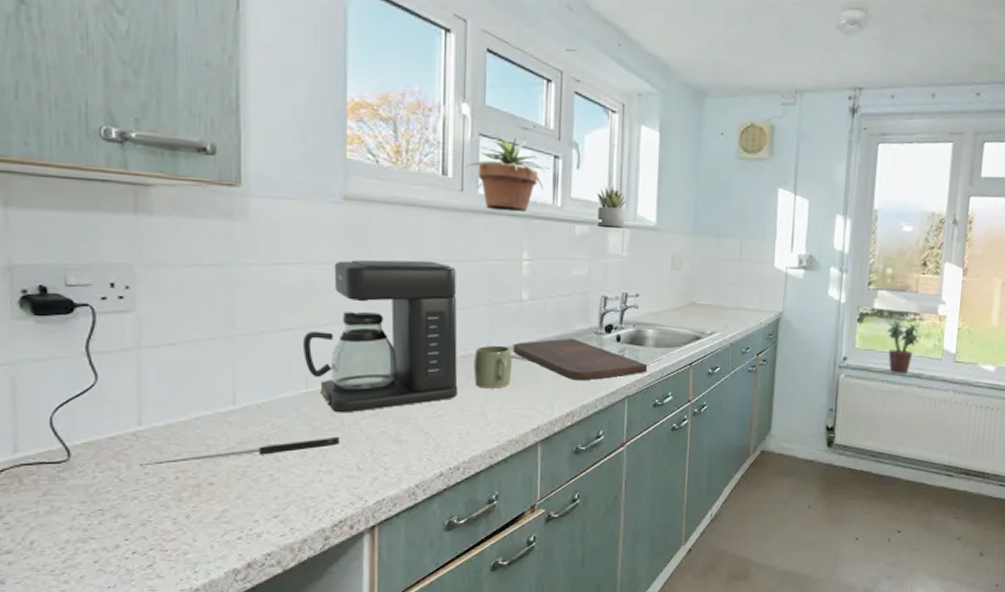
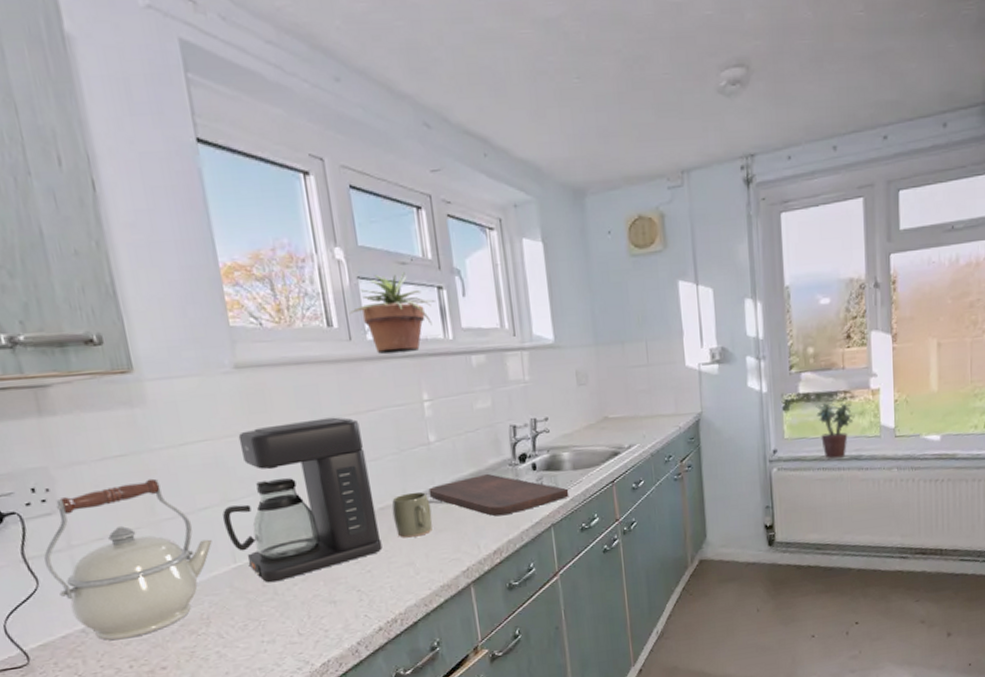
kettle: none [108,292,287,449] -> present [43,478,212,641]
kitchen knife: present [140,436,340,467] -> none [94,606,277,661]
succulent plant: present [597,185,627,229] -> none [488,308,522,355]

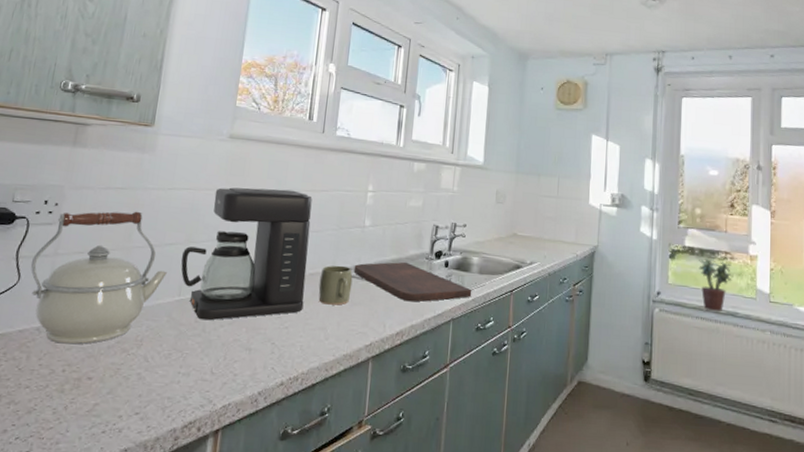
potted plant: present [349,271,435,355] -> none [327,88,396,152]

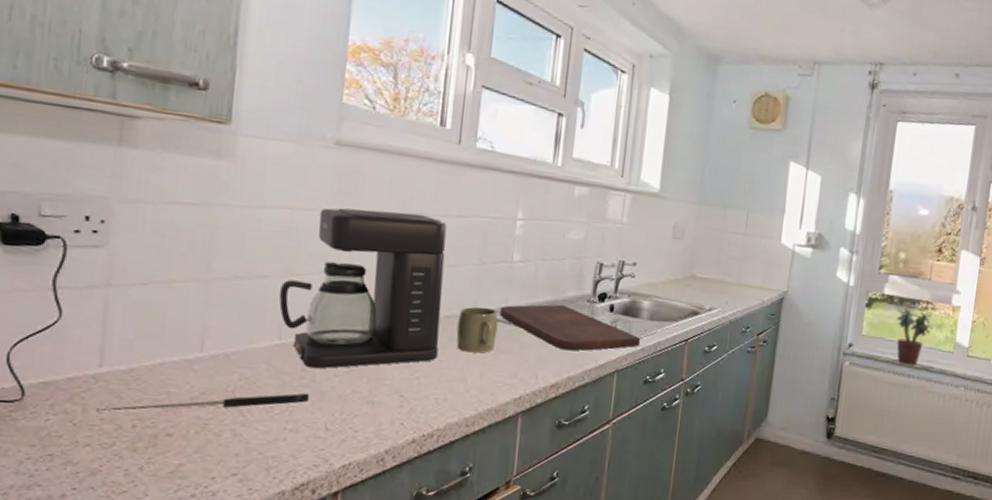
kettle: present [30,211,167,345] -> none [74,232,262,396]
kitchen knife: none [37,341,200,359] -> present [96,392,310,412]

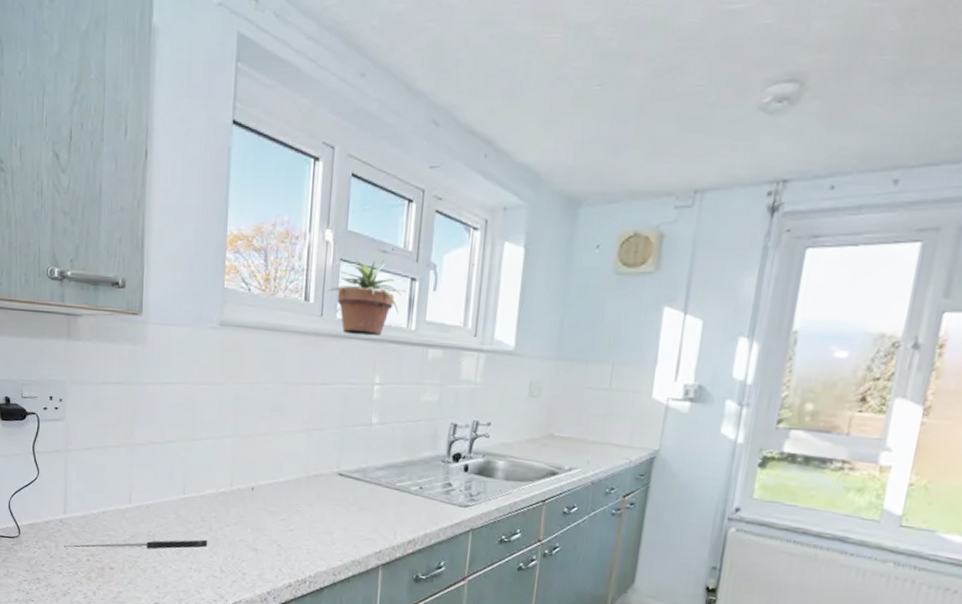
coffee maker: present [278,208,447,369] -> none [182,381,313,520]
mug: present [456,306,499,353] -> none [323,466,360,510]
potted plant: none [465,88,553,170] -> present [326,259,406,337]
cutting board: present [499,304,641,351] -> none [360,464,496,509]
potted plant: present [896,308,933,367] -> none [799,468,851,536]

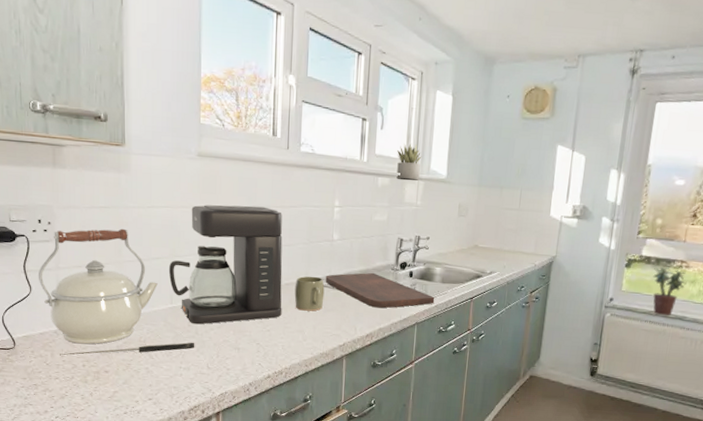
kettle: none [46,407,170,537] -> present [38,228,158,345]
coffee maker: none [182,381,313,520] -> present [168,204,283,325]
mug: none [323,466,360,510] -> present [294,276,325,311]
potted plant: present [326,259,406,337] -> none [291,101,359,167]
cutting board: none [360,464,496,509] -> present [325,272,435,308]
succulent plant: none [451,307,484,354] -> present [396,143,422,182]
potted plant: none [799,468,851,536] -> present [653,267,687,317]

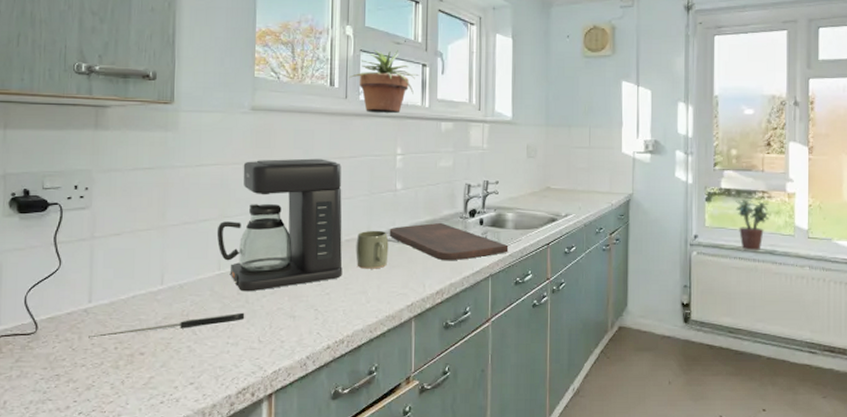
kettle: present [38,228,158,345] -> none [69,190,204,323]
potted plant: none [291,101,359,167] -> present [349,49,419,114]
succulent plant: present [396,143,422,182] -> none [459,87,486,124]

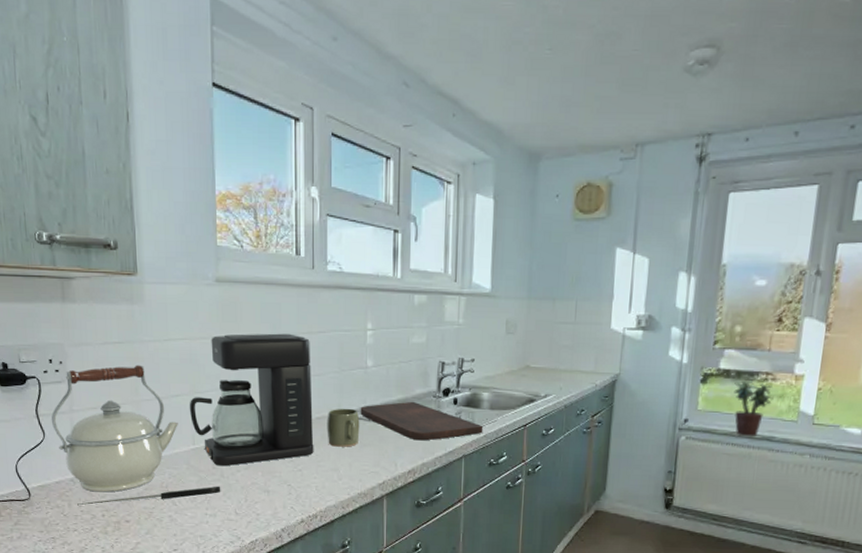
kettle: none [69,190,204,323] -> present [51,365,178,493]
potted plant: present [349,49,419,114] -> none [315,213,390,286]

